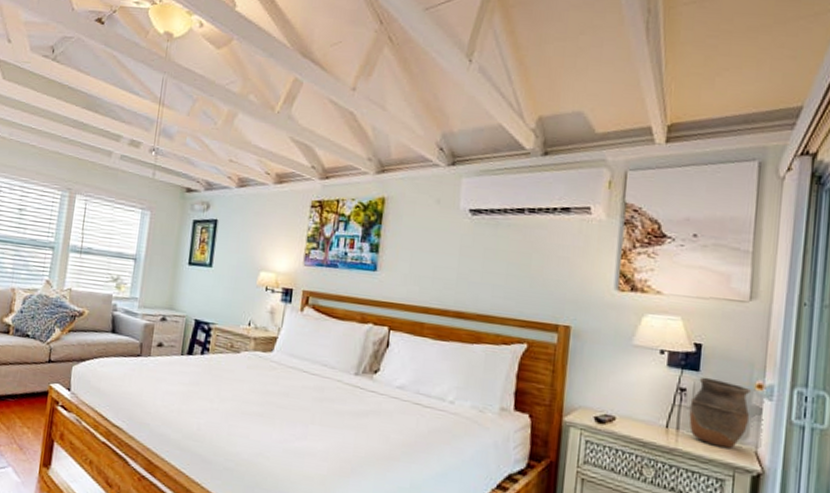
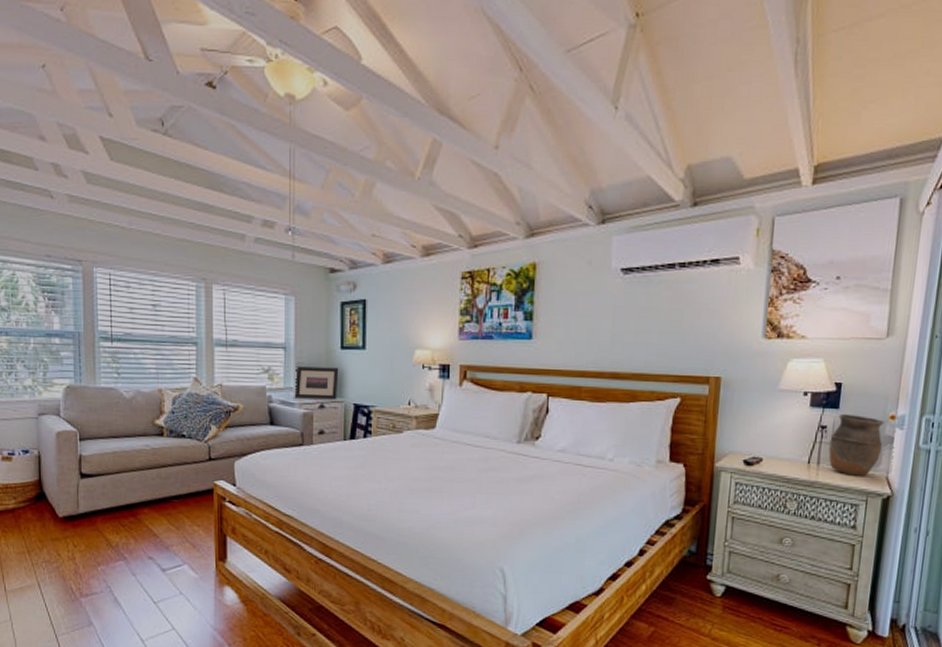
picture frame: none [139,278,185,314] -> present [295,366,339,400]

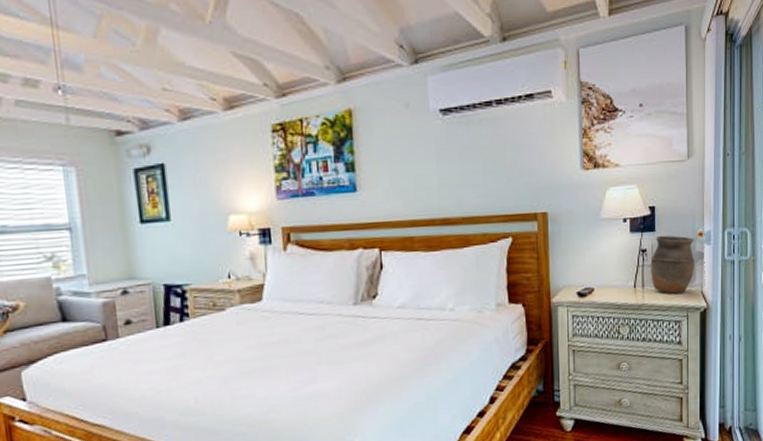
picture frame: present [295,366,339,400] -> none [88,245,143,287]

